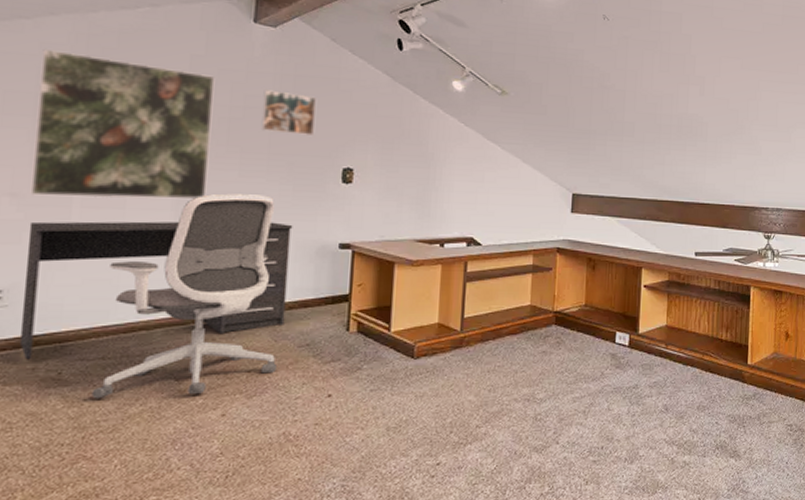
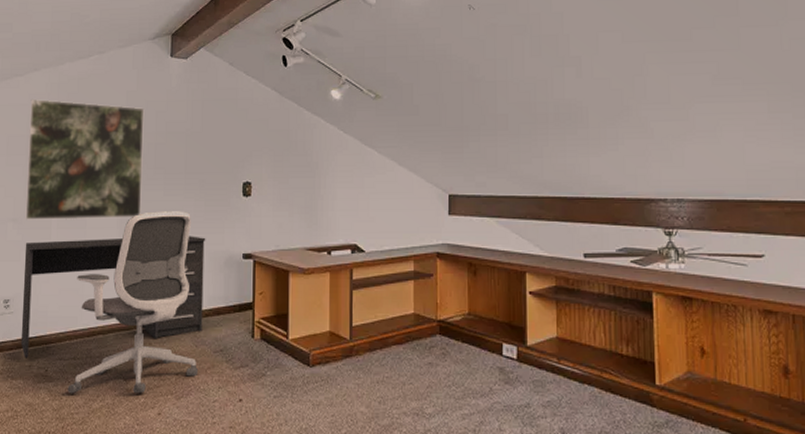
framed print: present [261,90,316,135] -> none [179,115,219,154]

